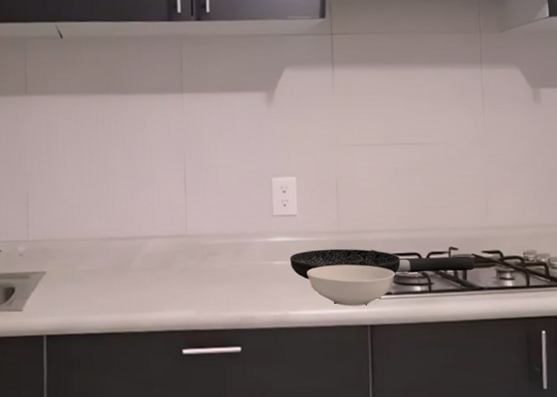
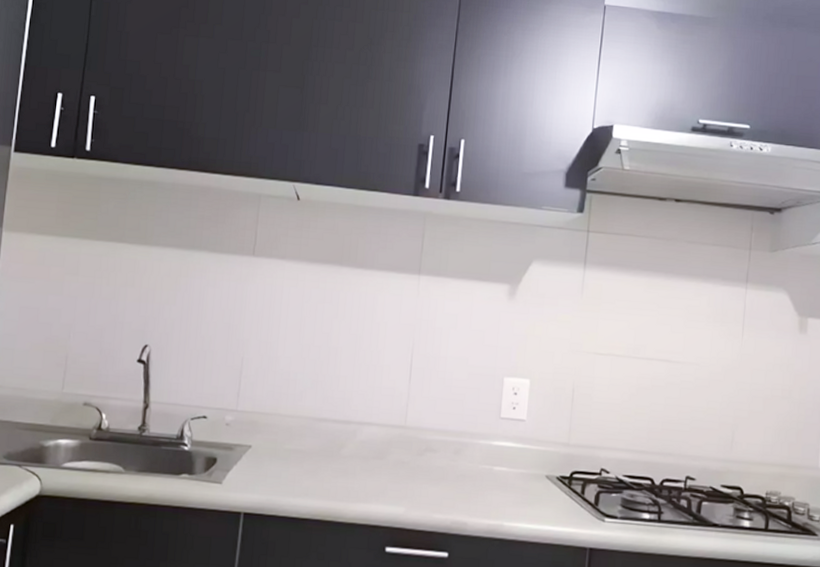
frying pan: present [289,248,475,280] -> none [512,460,711,505]
bowl: present [306,264,395,307] -> none [528,478,623,527]

